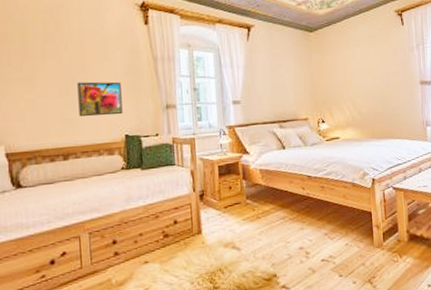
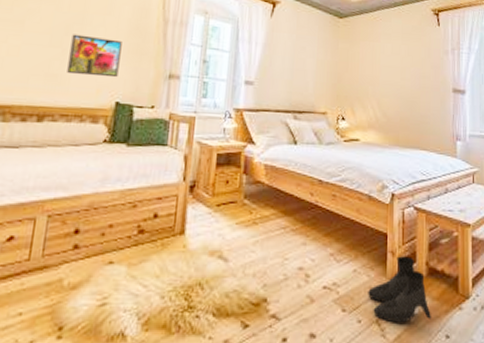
boots: none [359,227,414,281] -> present [368,256,431,323]

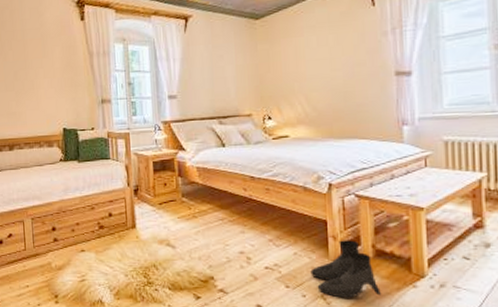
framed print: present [67,34,122,78] -> none [20,77,61,111]

